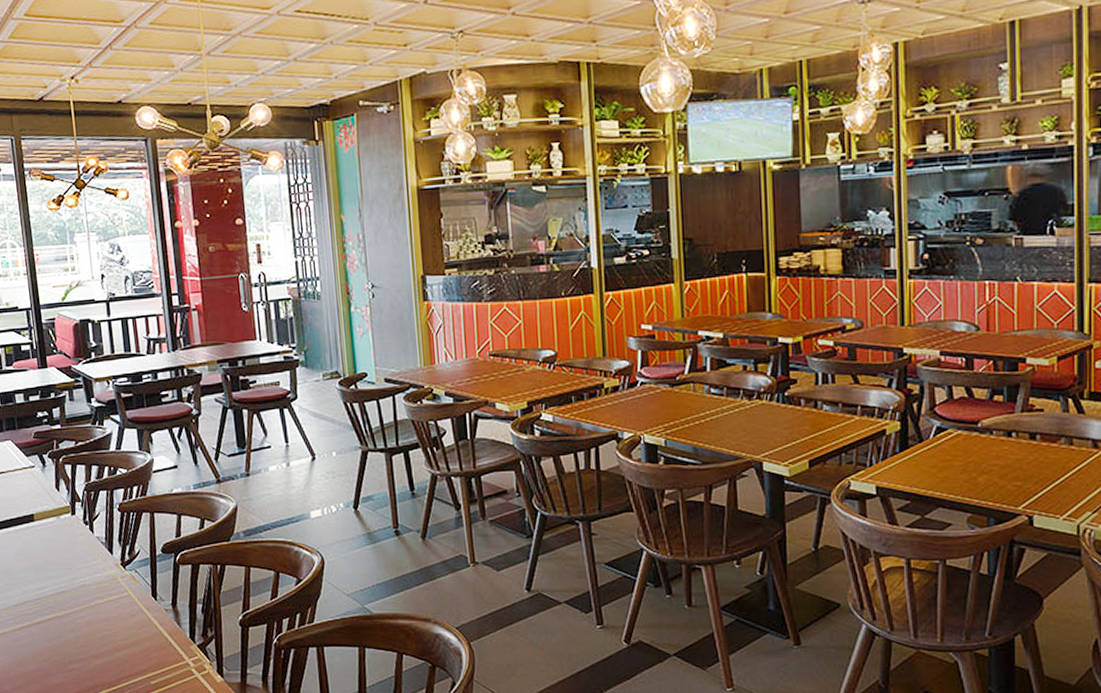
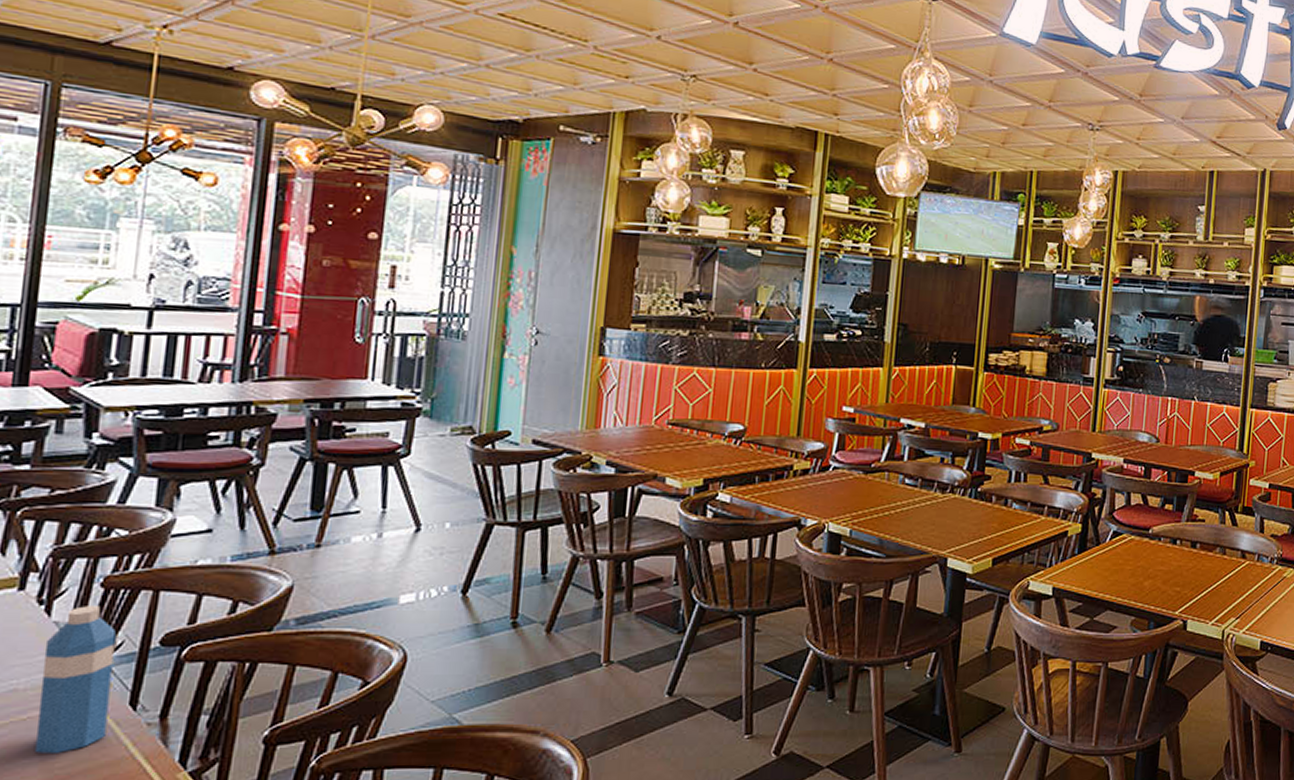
water bottle: none [94,525,142,630] -> present [35,606,116,753]

